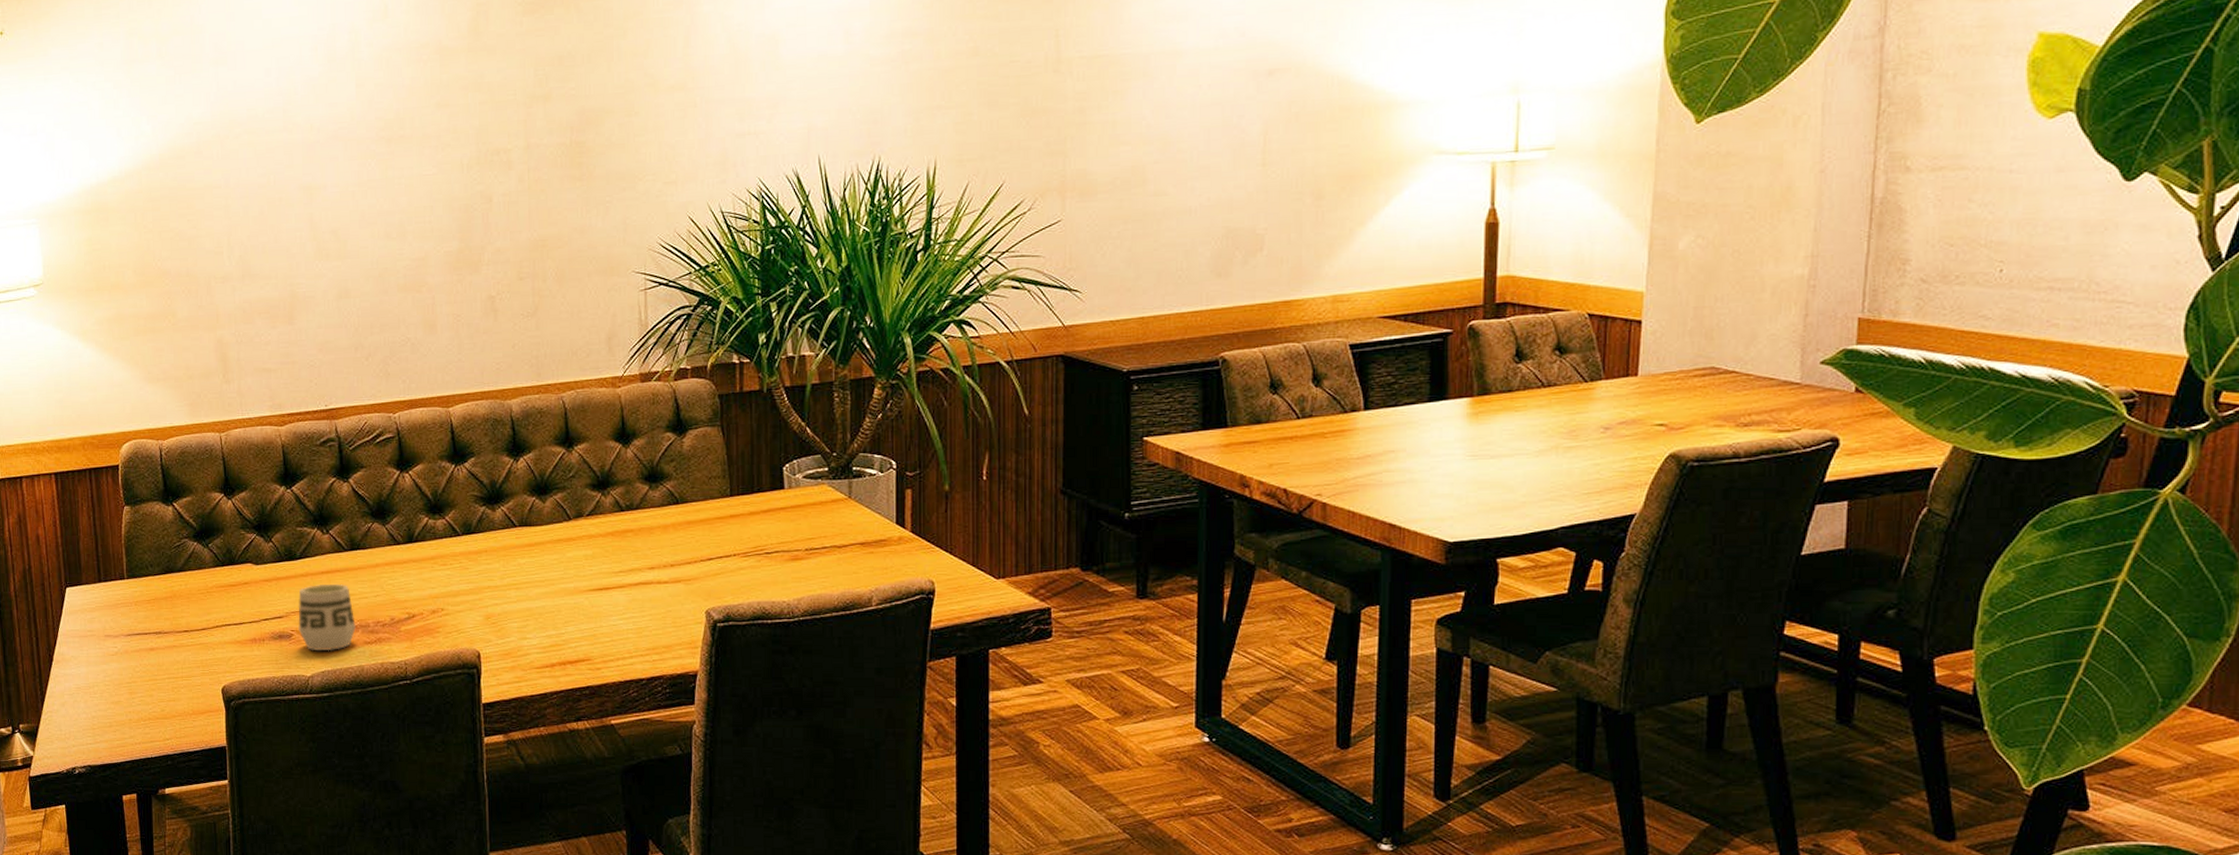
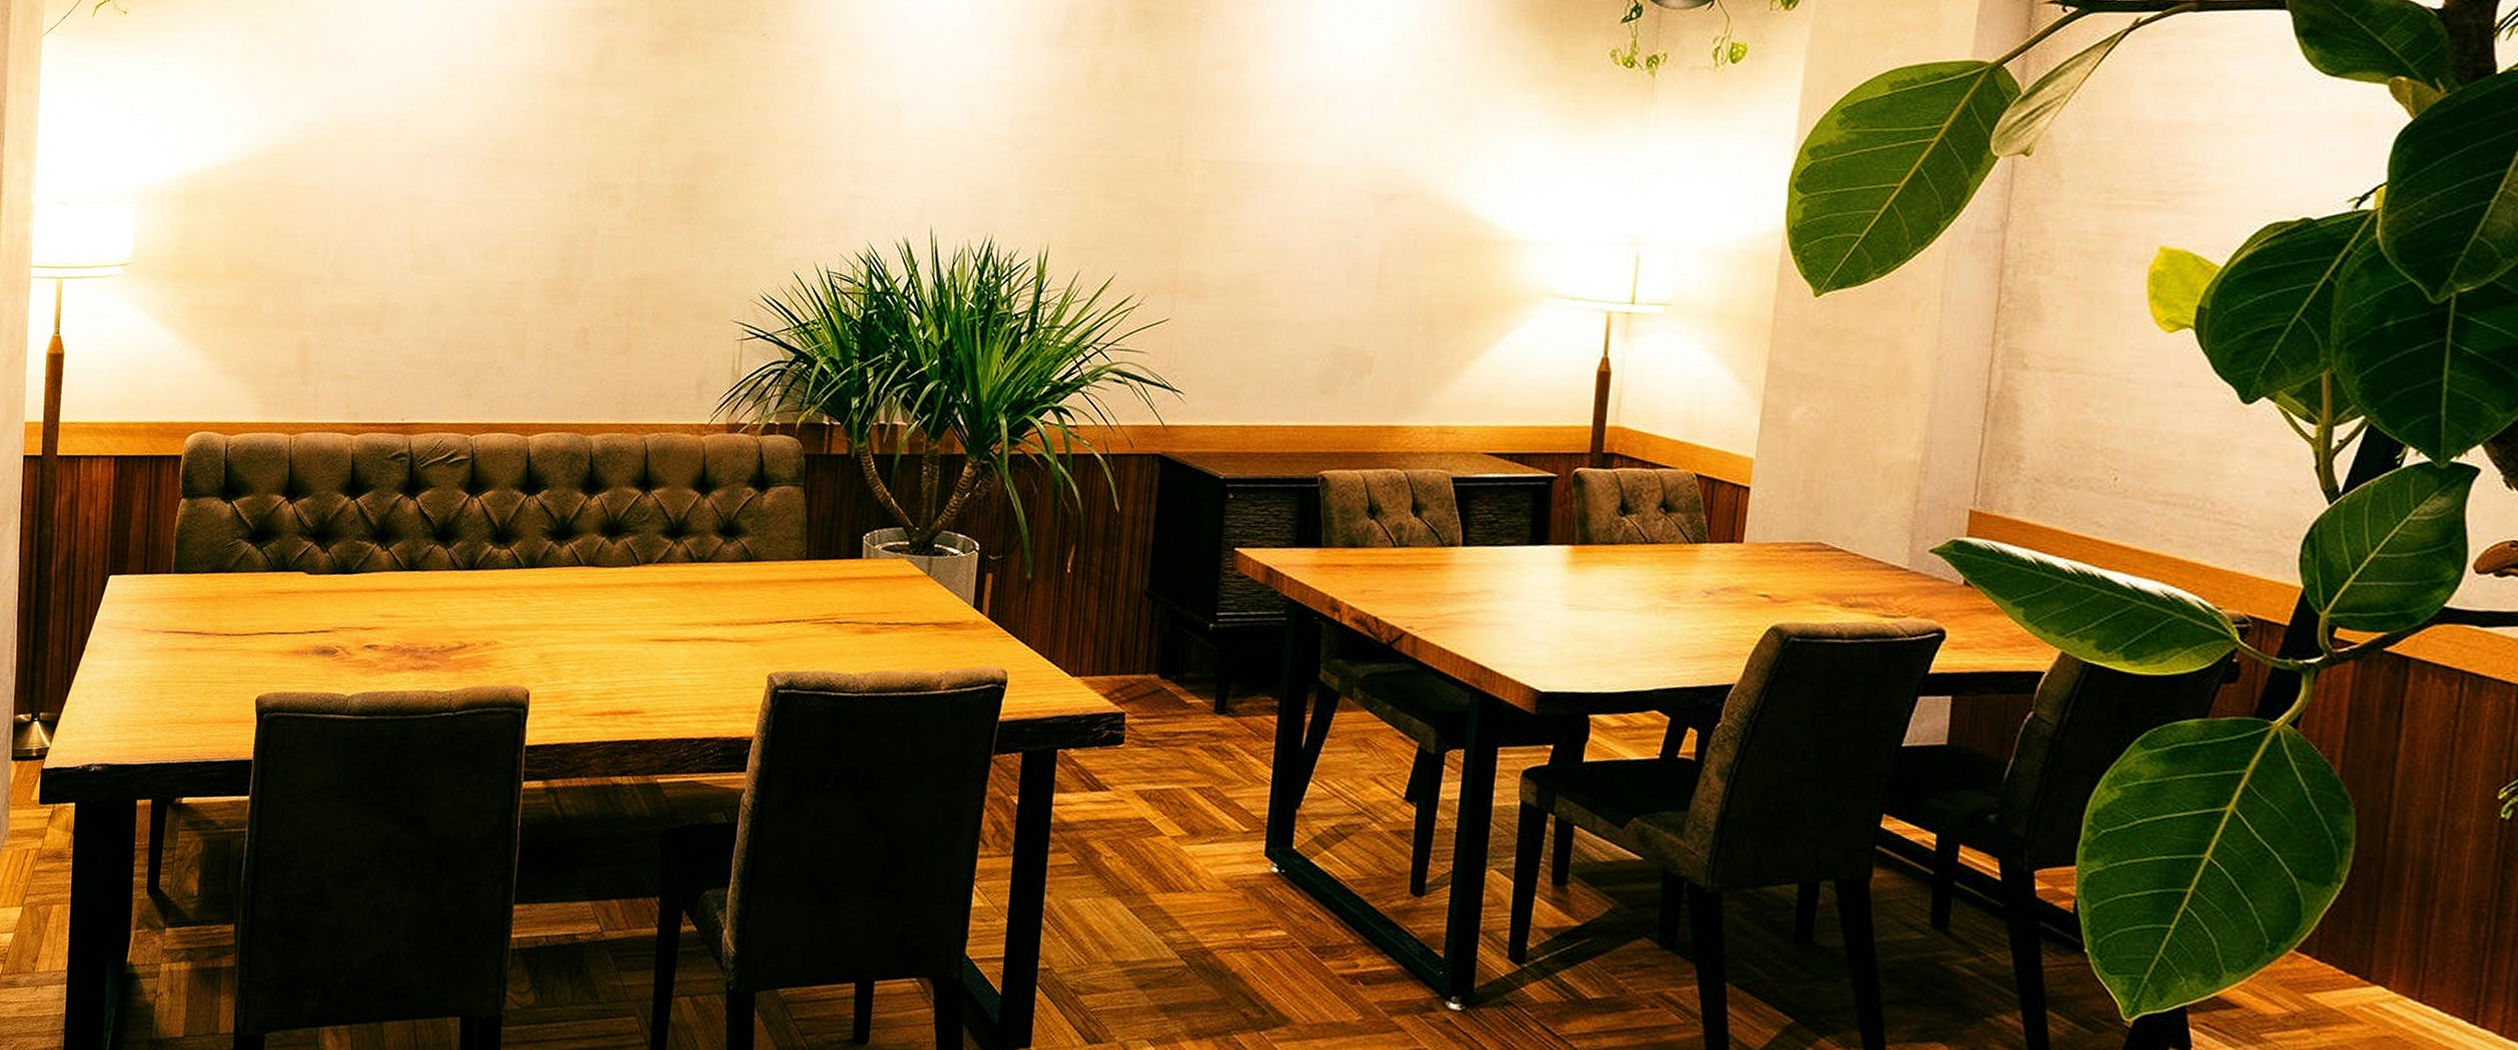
cup: present [298,584,356,651] -> none [344,602,404,673]

